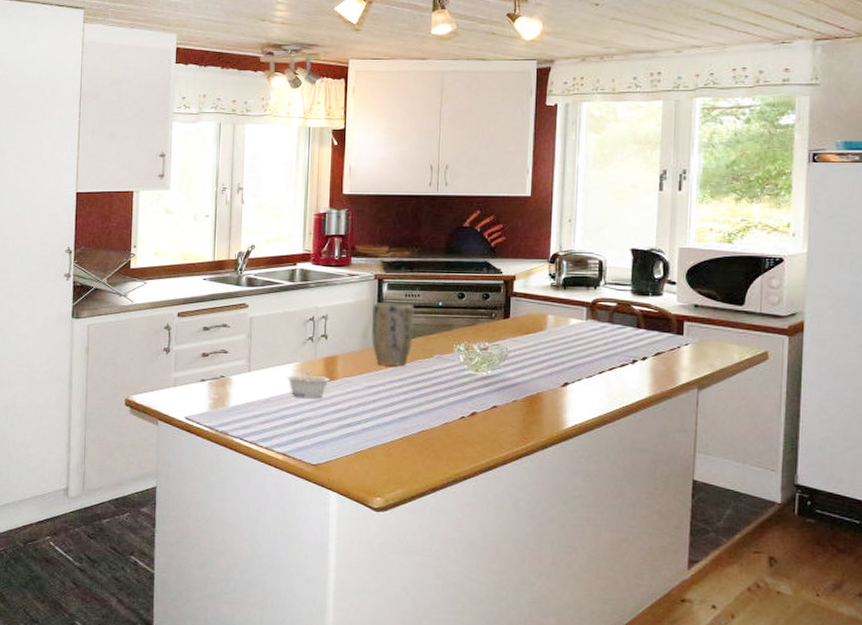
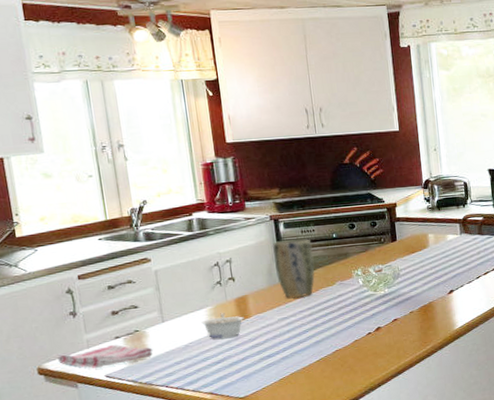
dish towel: none [145,386,235,409] -> present [57,344,153,369]

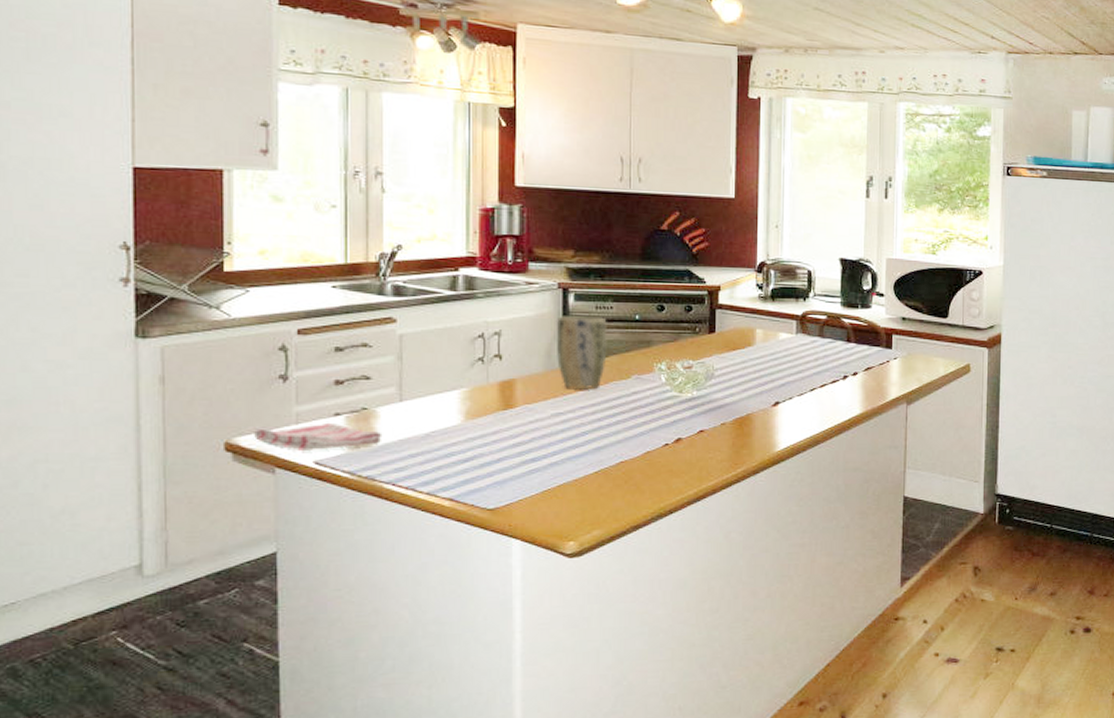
legume: present [201,313,244,339] -> none [451,398,508,430]

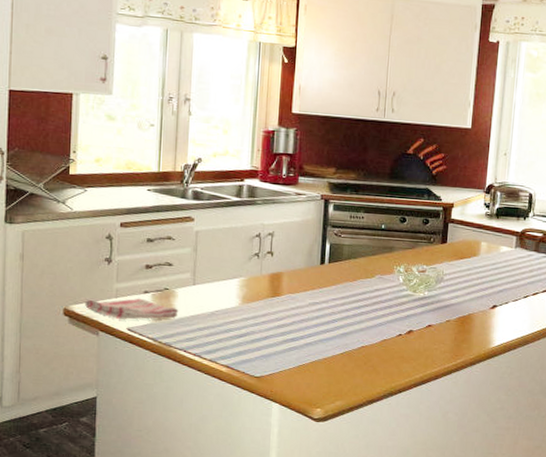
plant pot: present [556,316,607,390] -> none [316,222,358,285]

